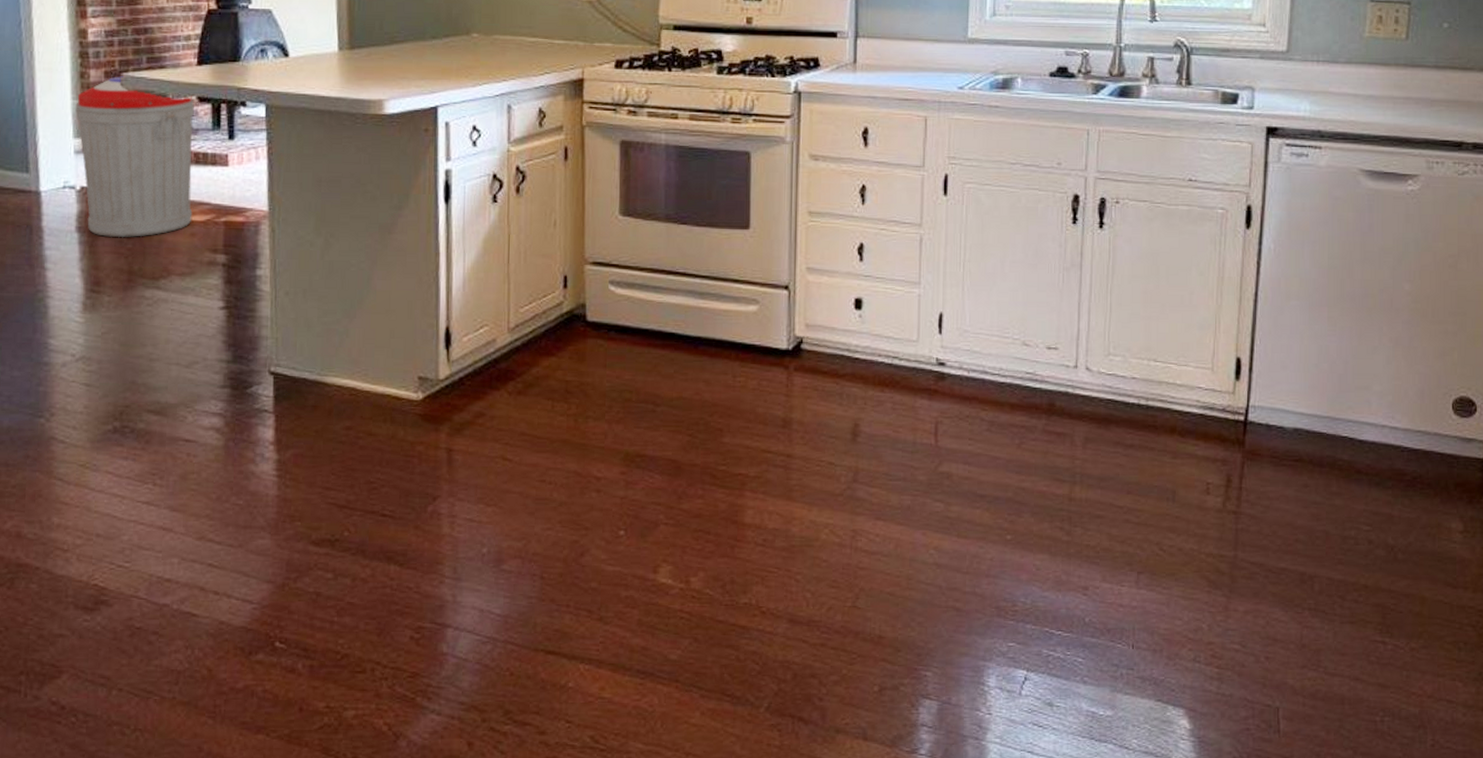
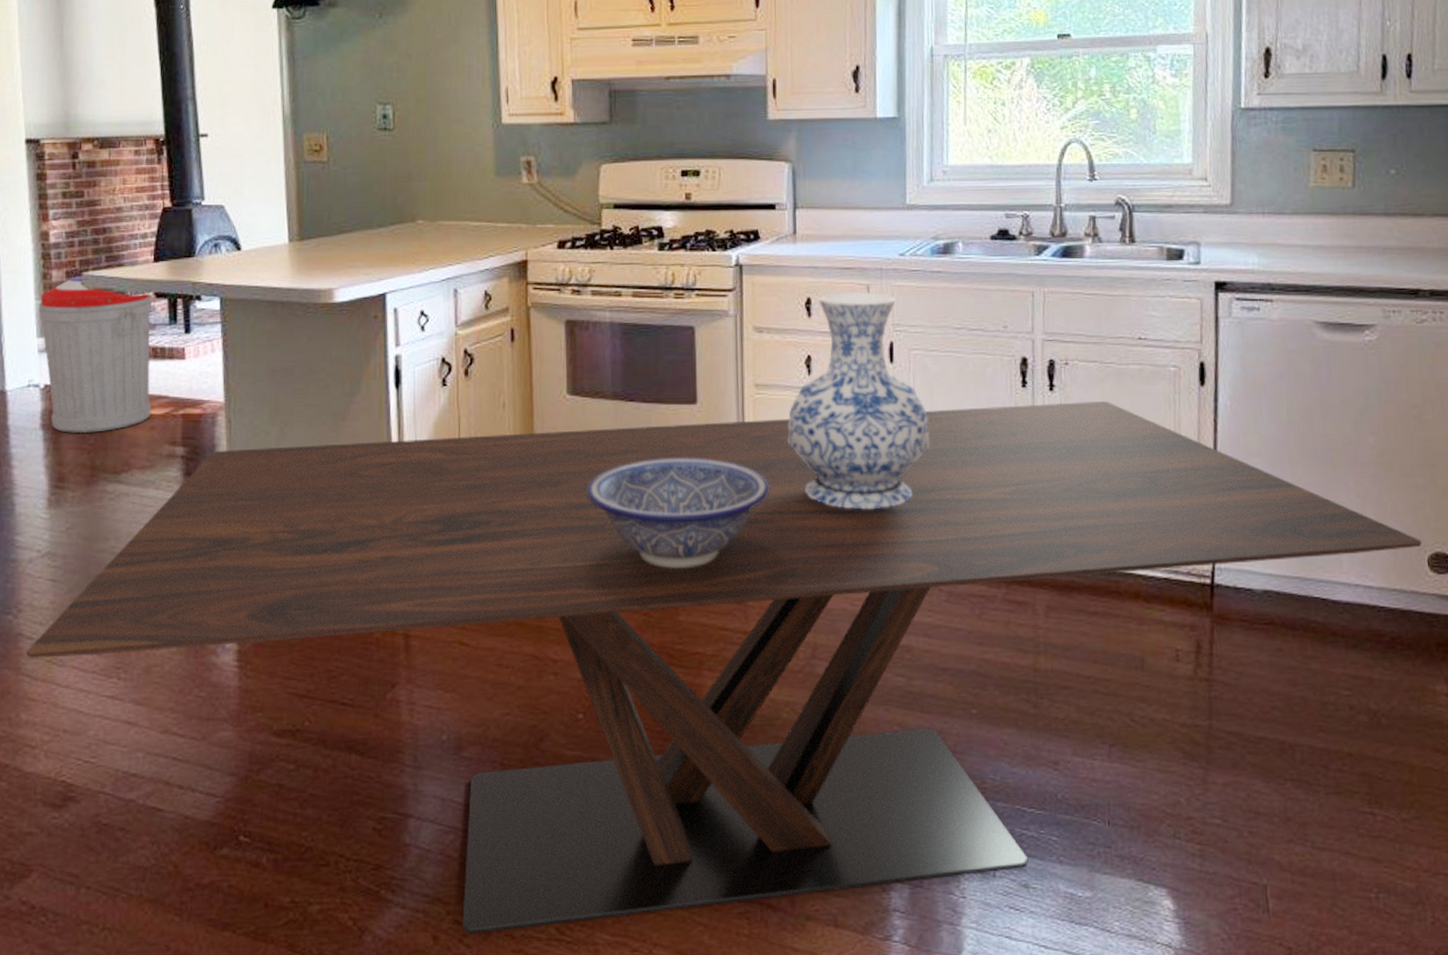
dining table: none [58,240,1448,741] -> present [26,400,1422,935]
decorative bowl: none [635,283,820,391] -> present [586,458,771,569]
vase: none [838,123,979,339] -> present [787,292,929,510]

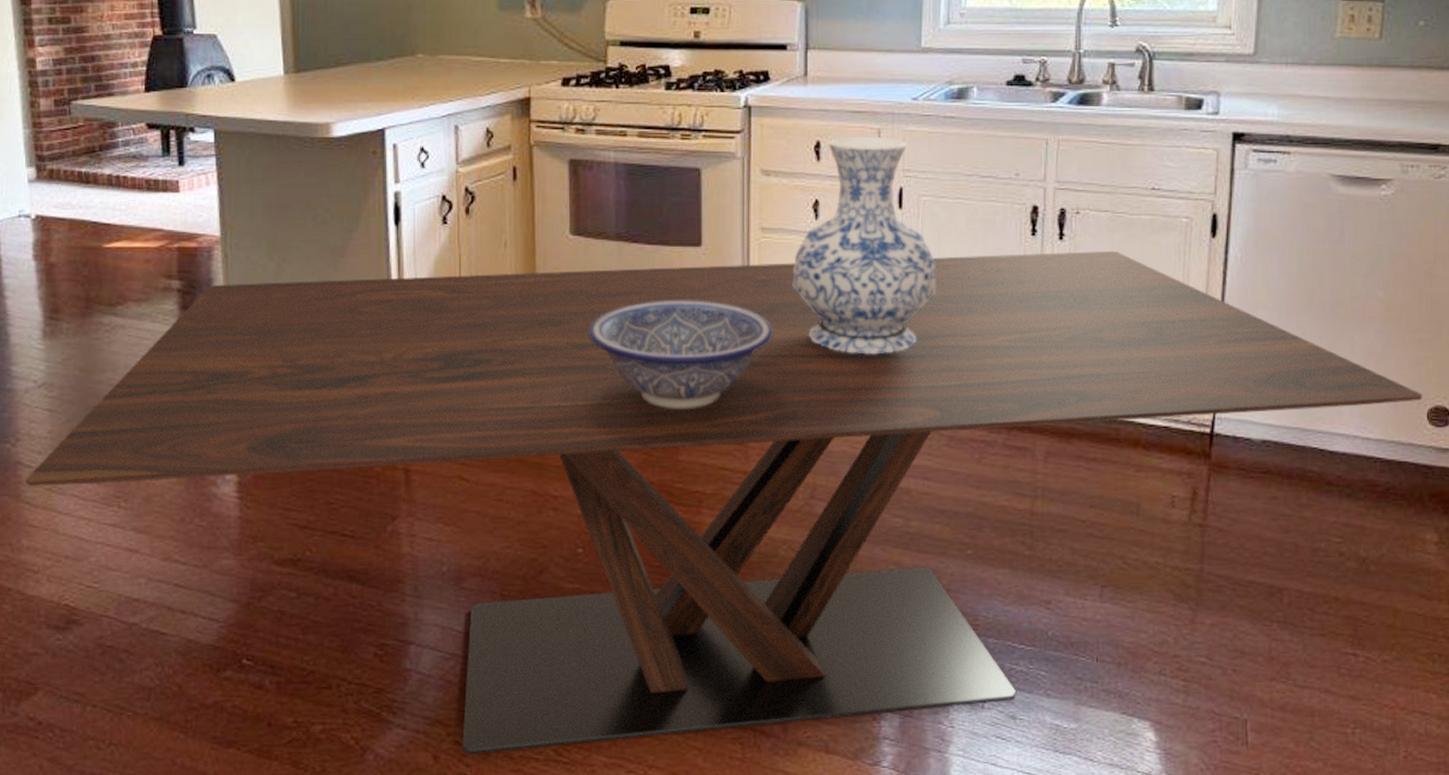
trash can: present [39,275,152,434] -> none [27,104,146,266]

